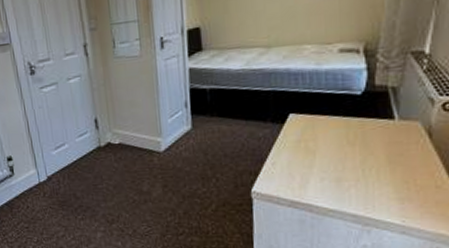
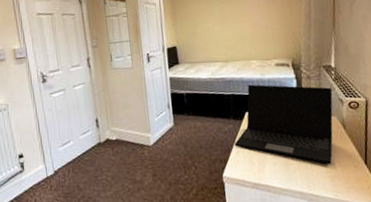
laptop: none [269,77,420,183] -> present [234,84,333,165]

